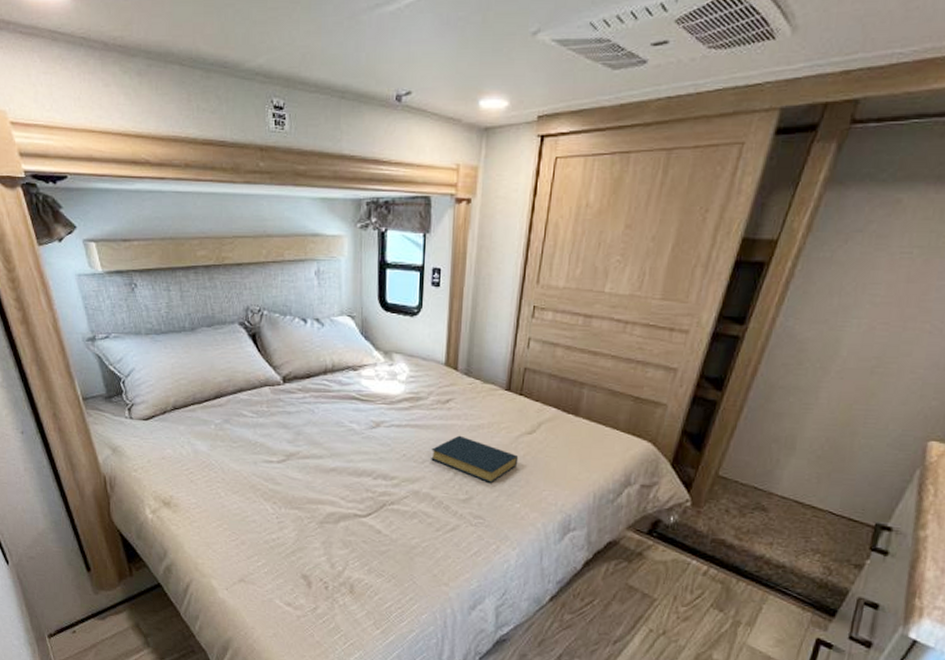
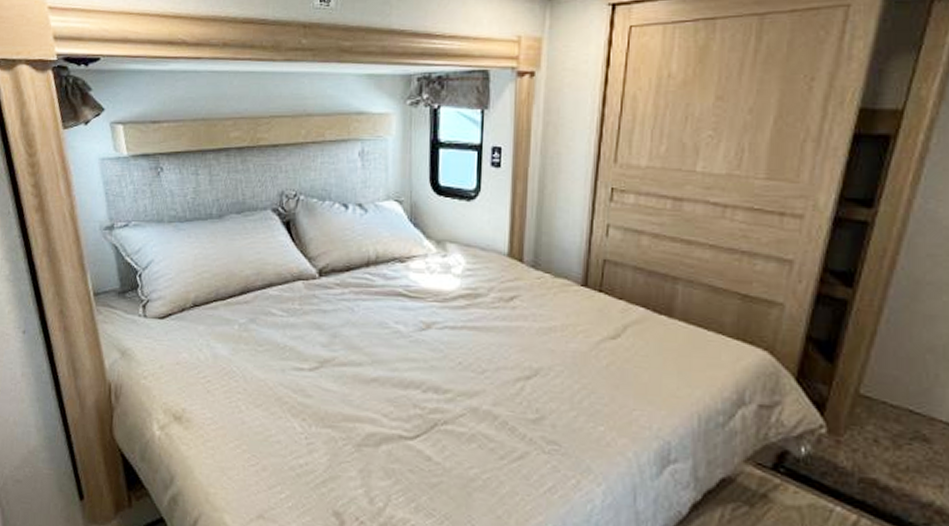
hardback book: present [431,435,519,484] -> none [492,339,601,400]

